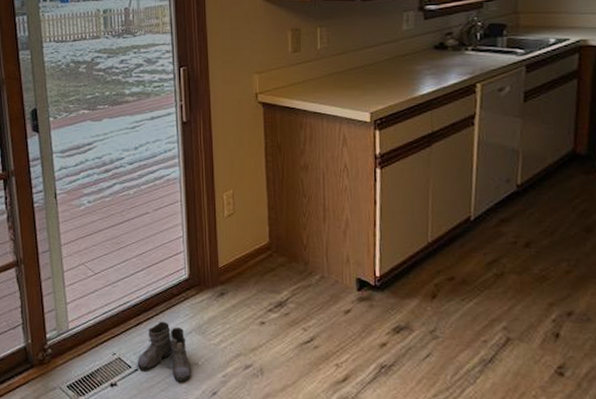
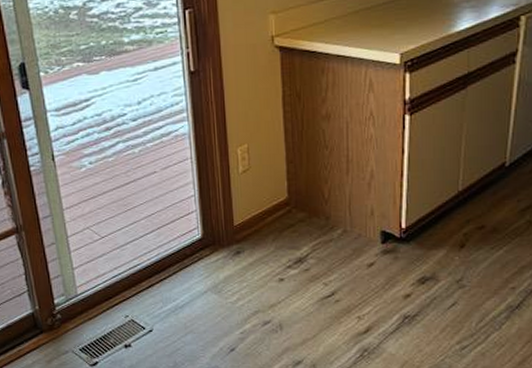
boots: present [138,321,199,382] -> none [152,282,216,340]

